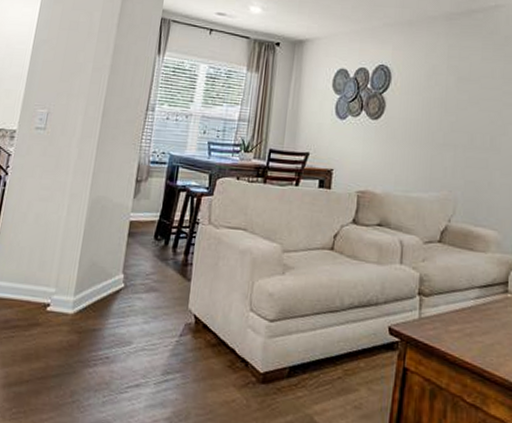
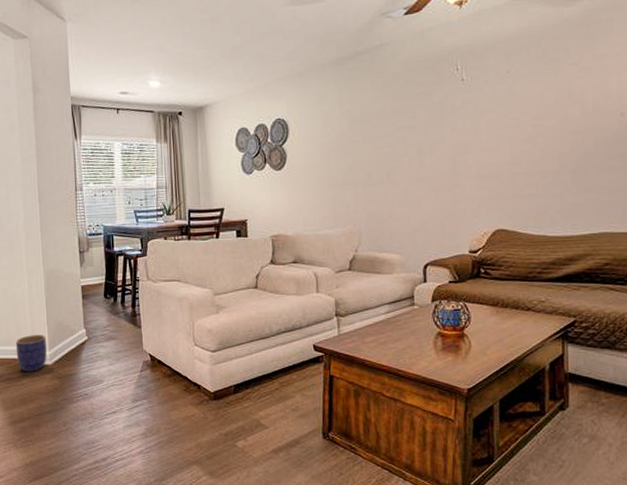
planter: none [31,273,74,320] -> present [15,335,47,371]

